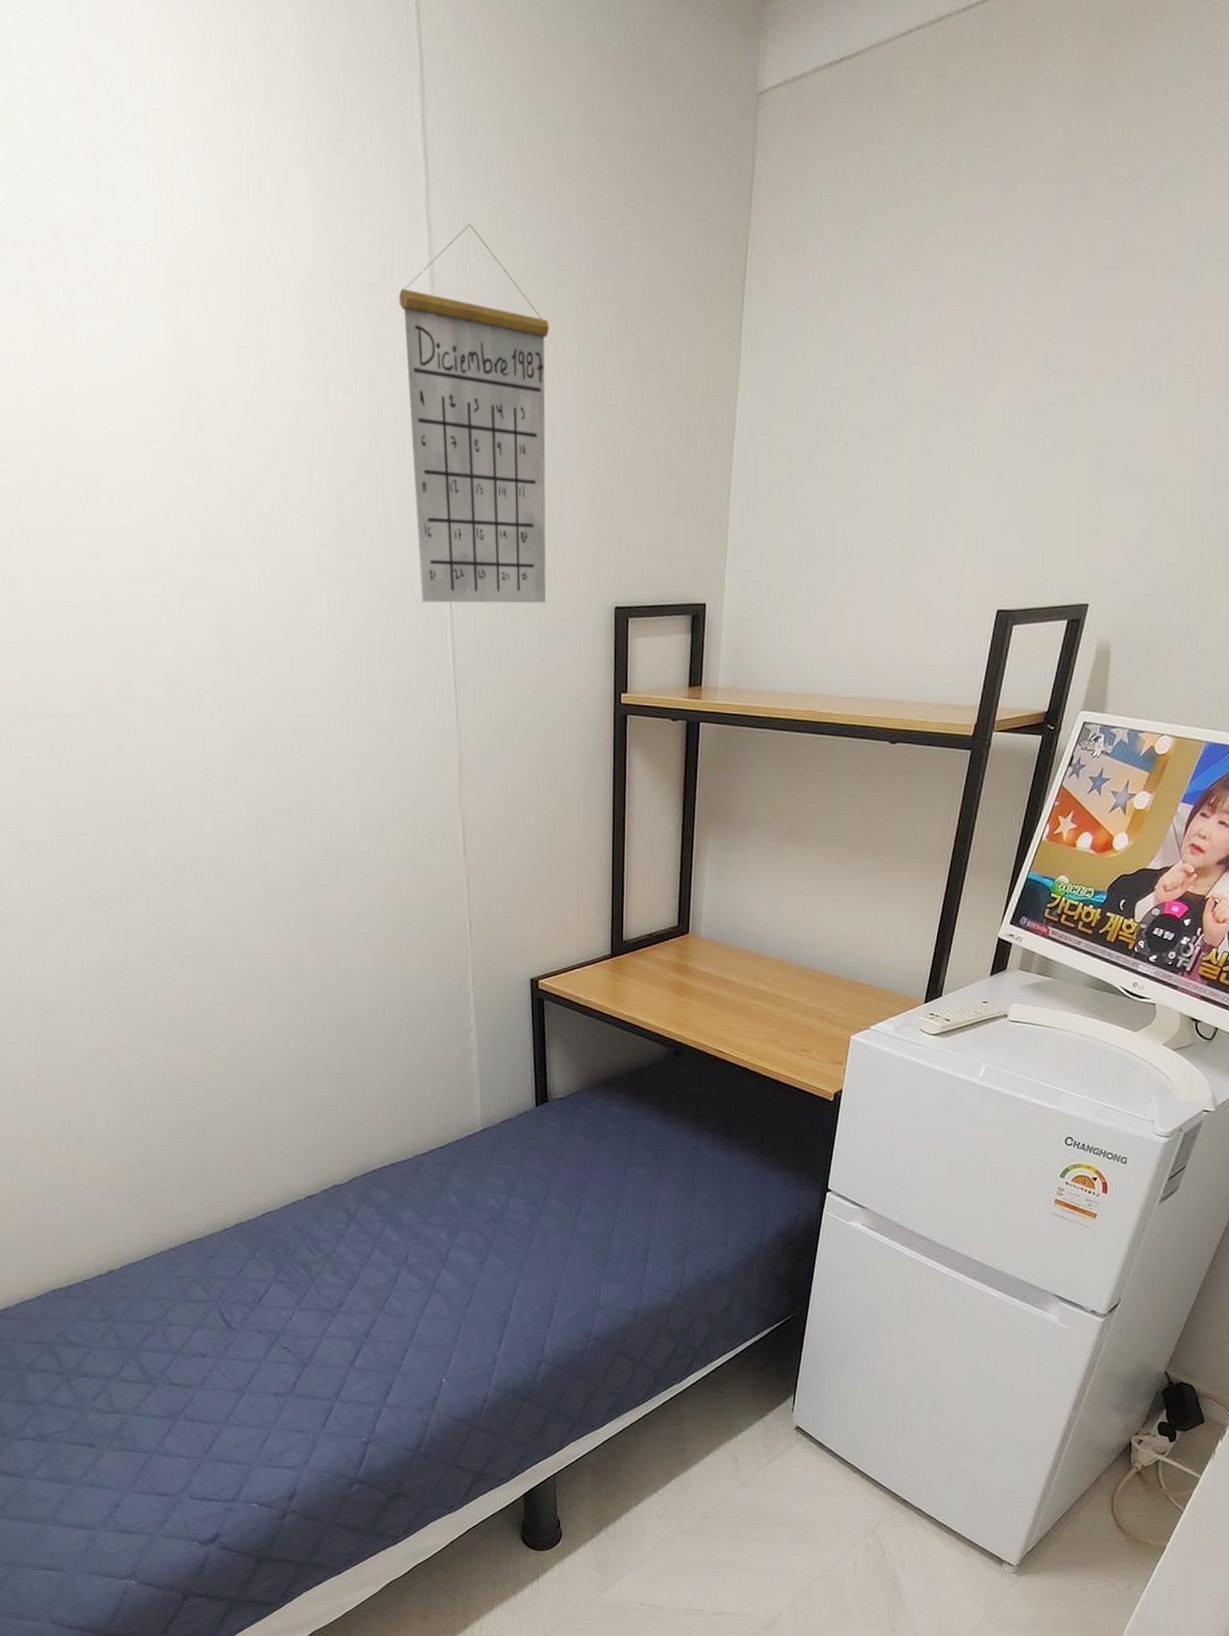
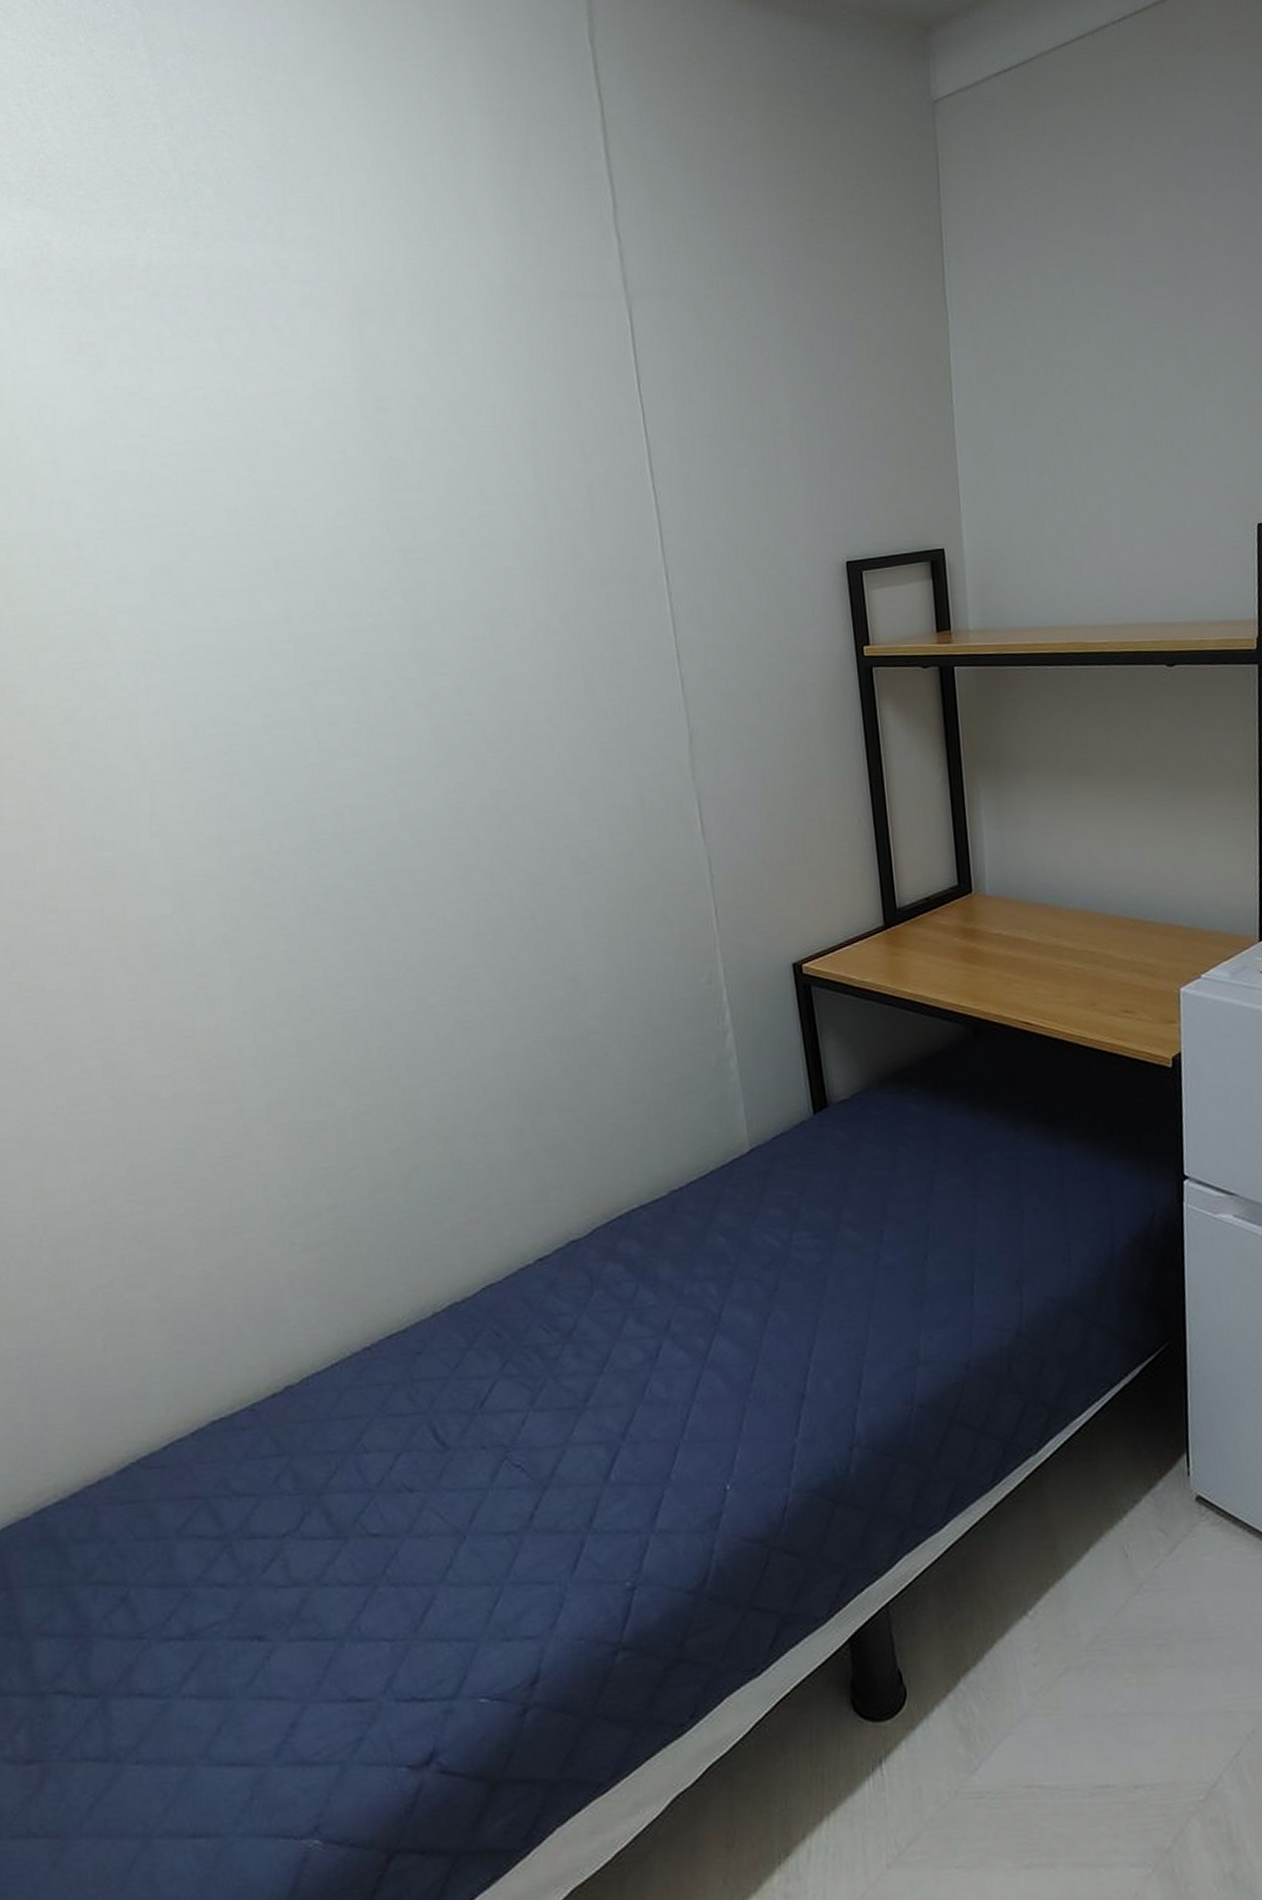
calendar: present [399,223,549,604] -> none [592,232,771,578]

